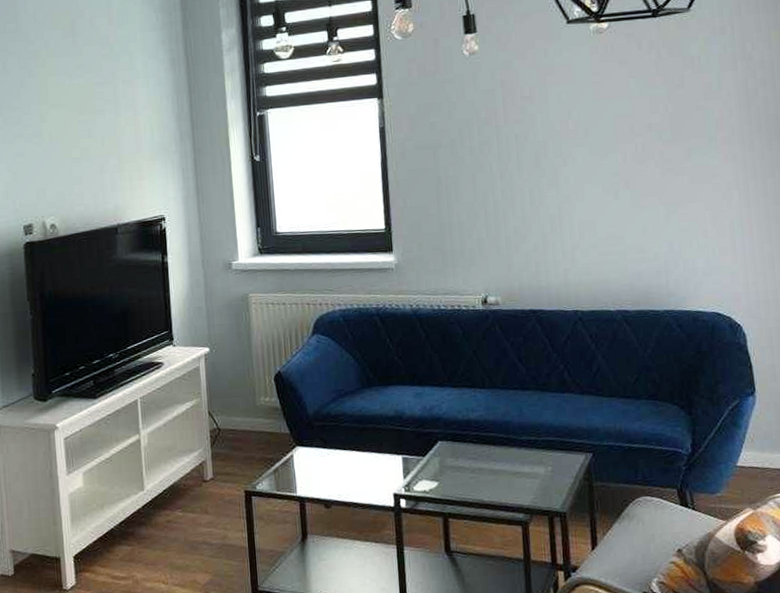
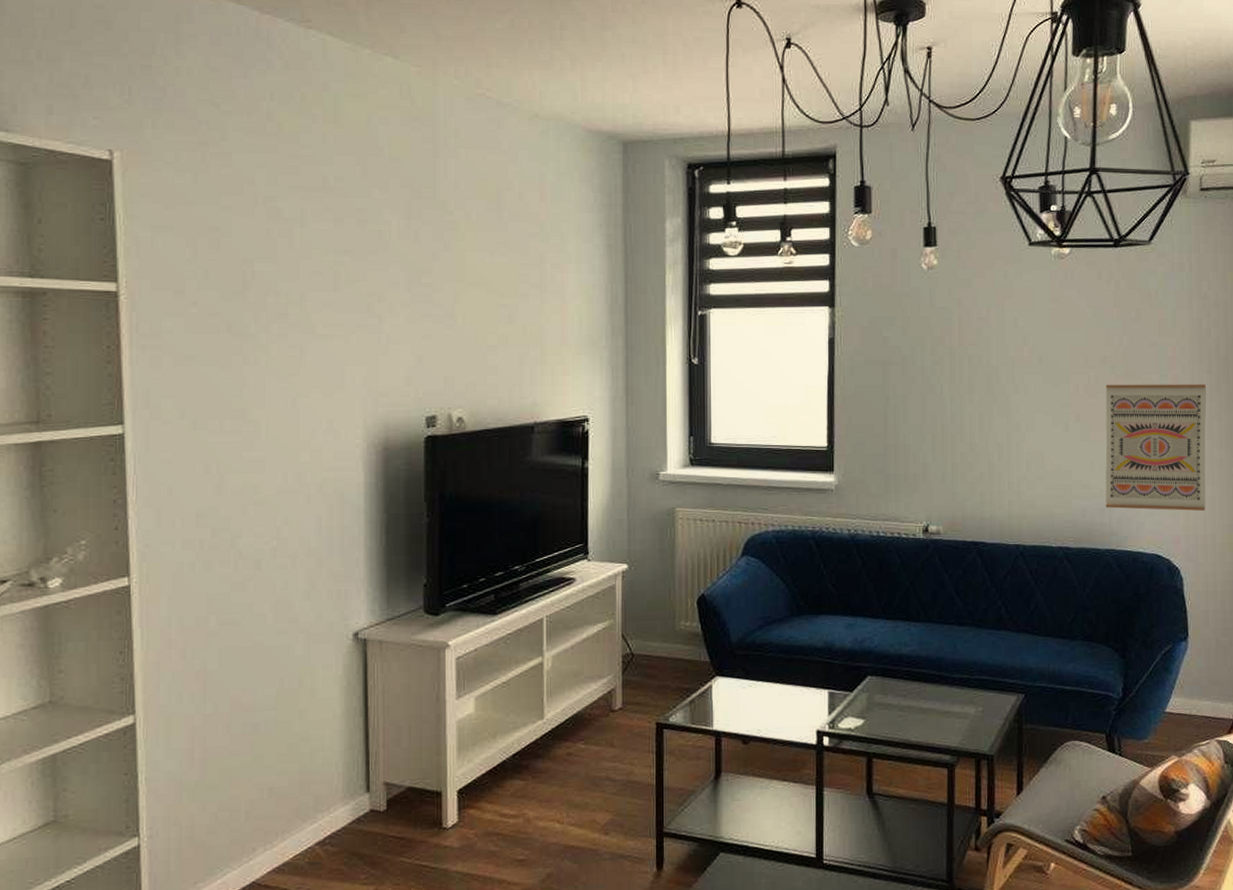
wall art: none [653,143,765,270] -> present [1105,384,1206,511]

